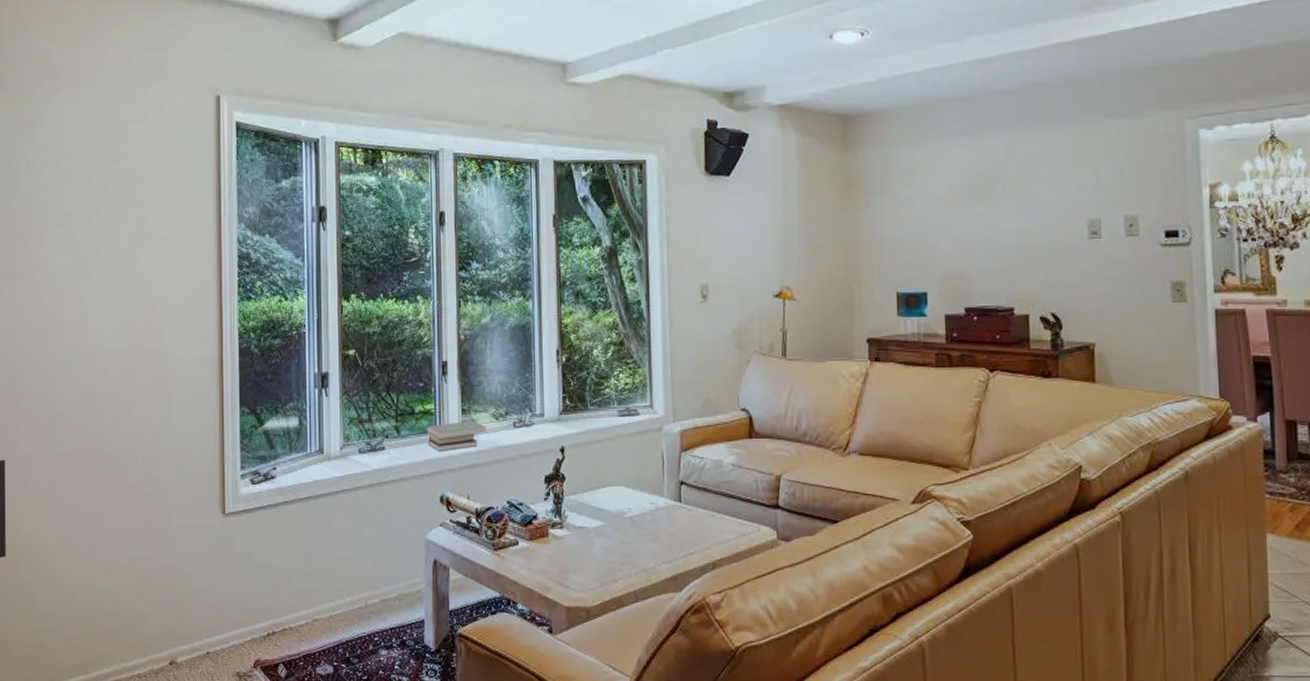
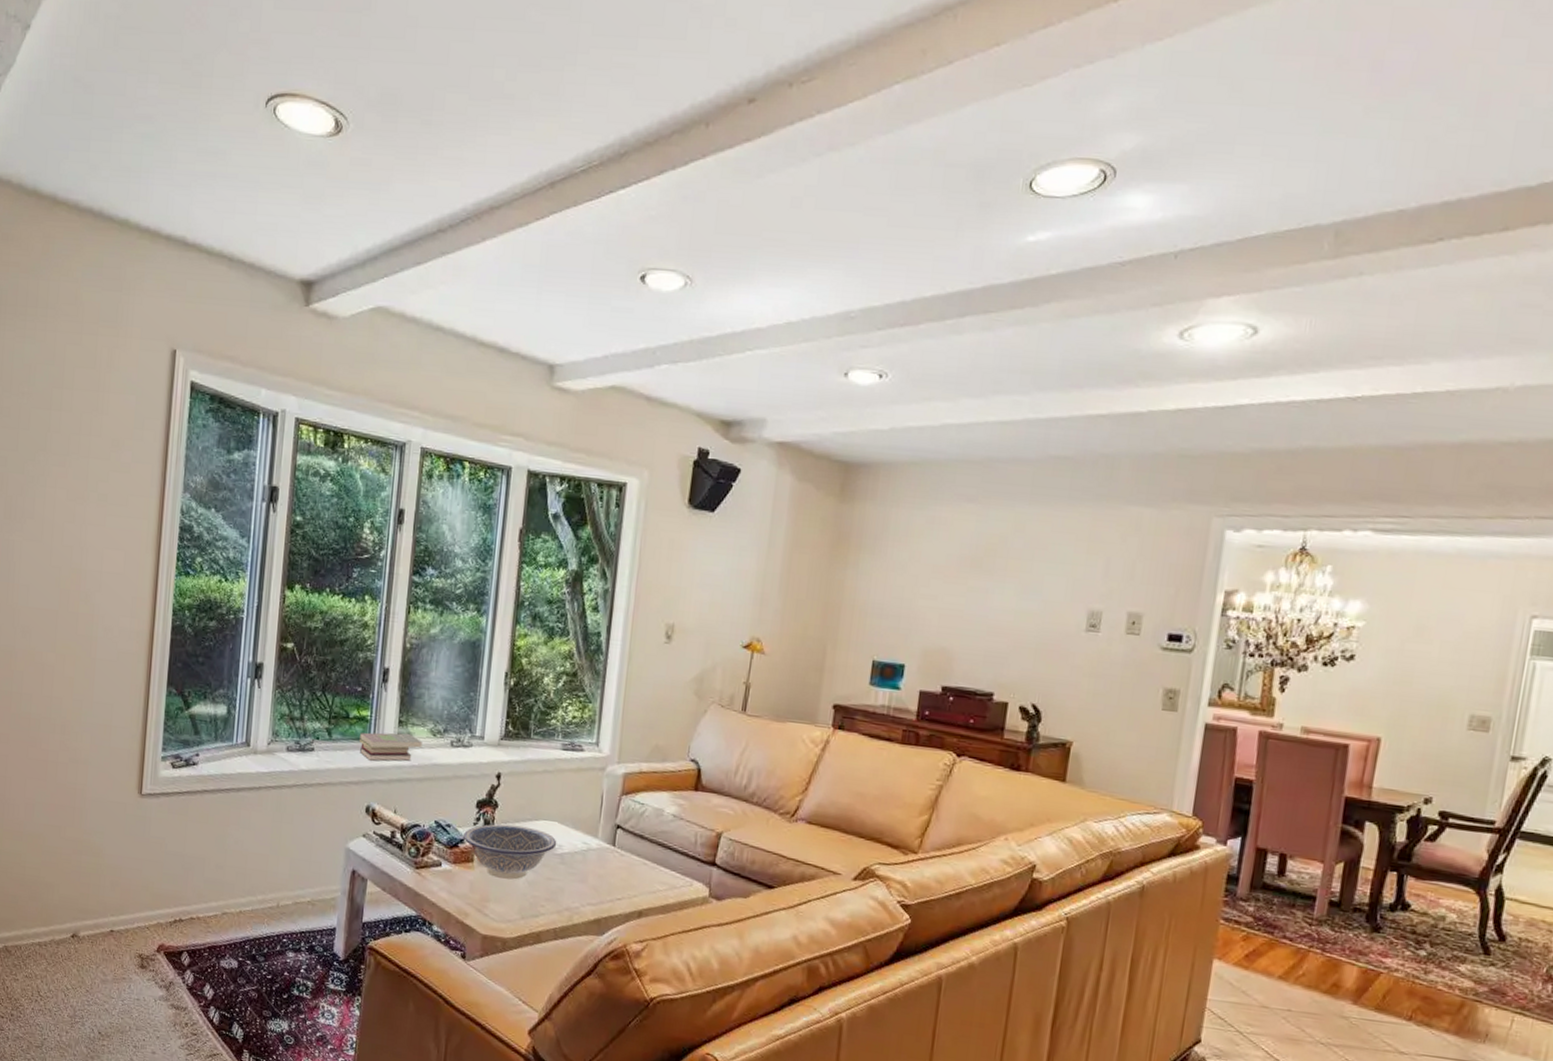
decorative bowl: none [536,495,626,548] -> present [463,824,557,880]

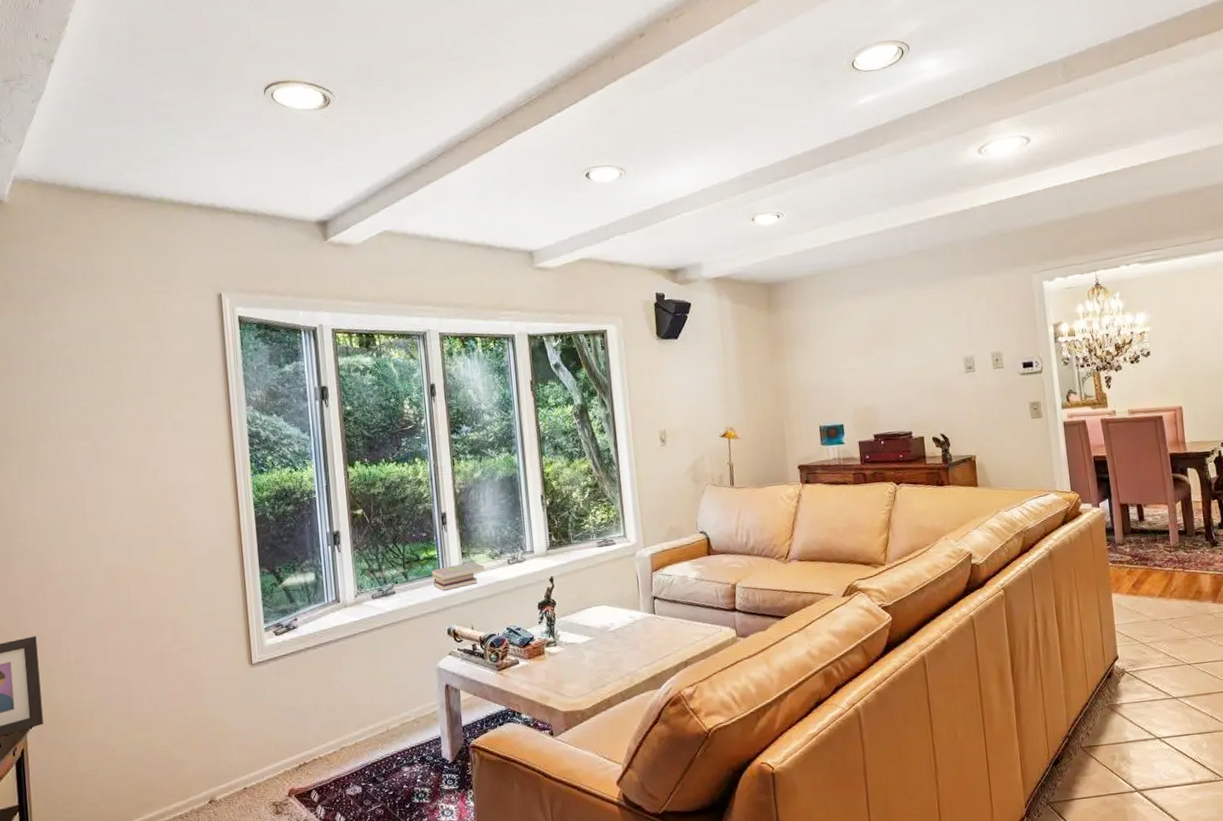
decorative bowl: present [463,824,557,880] -> none [532,615,609,662]

